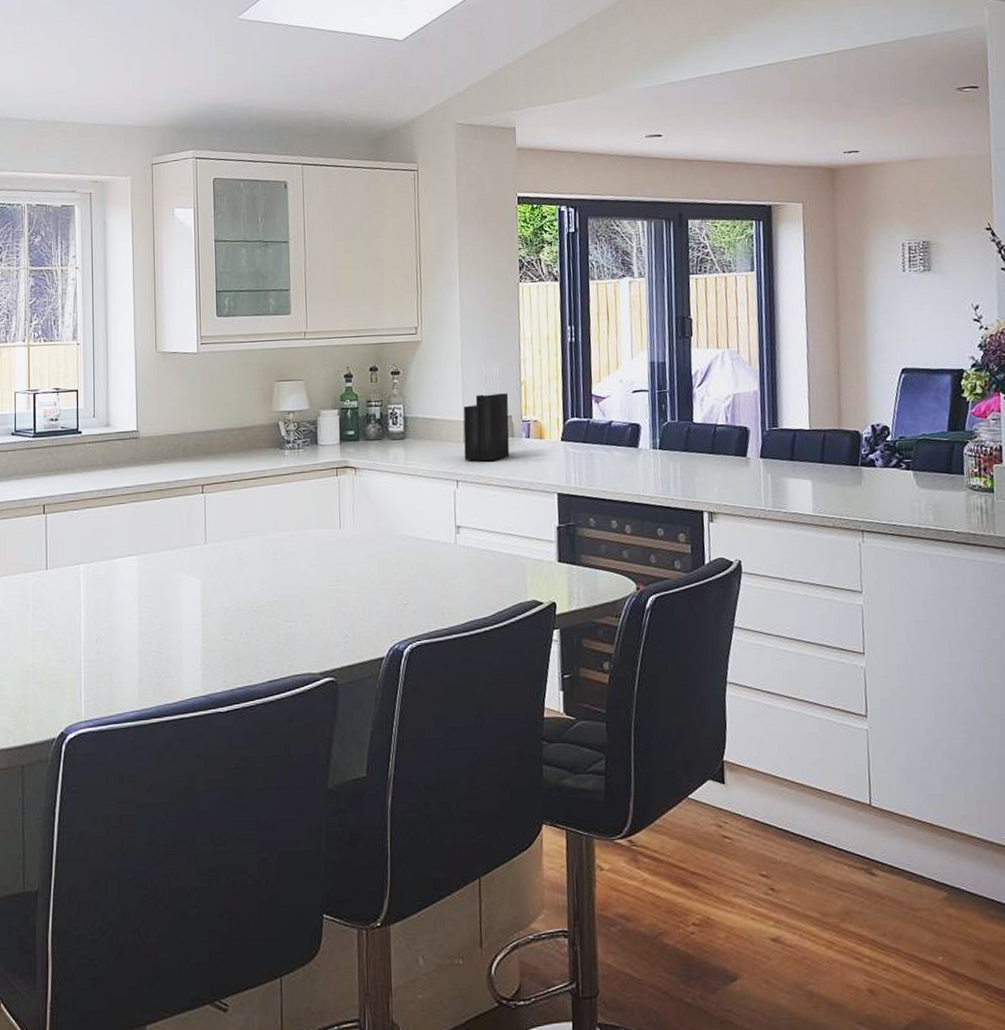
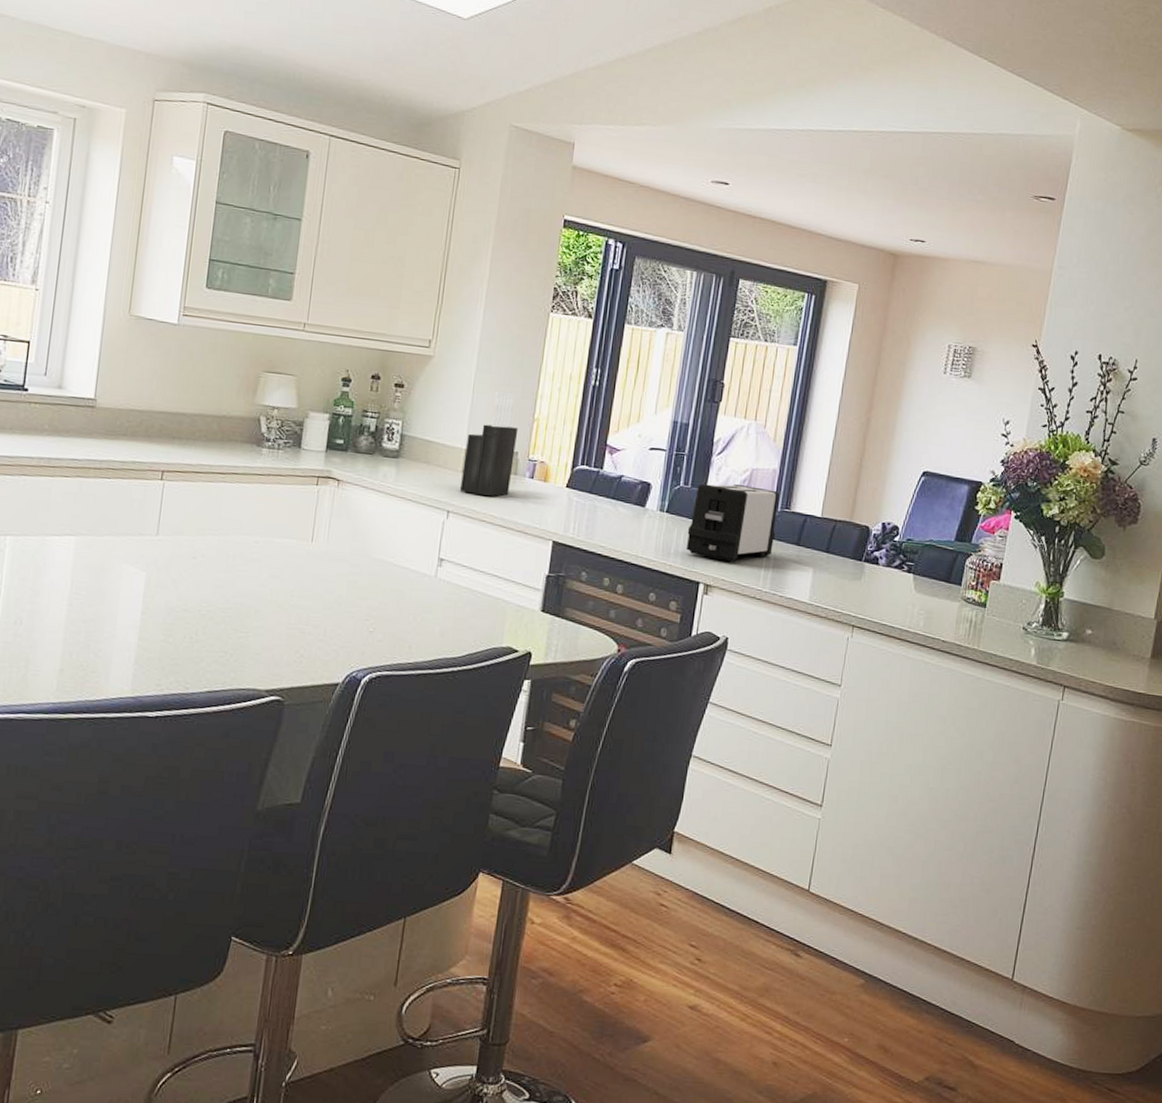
toaster: none [682,411,769,487] -> present [685,483,780,562]

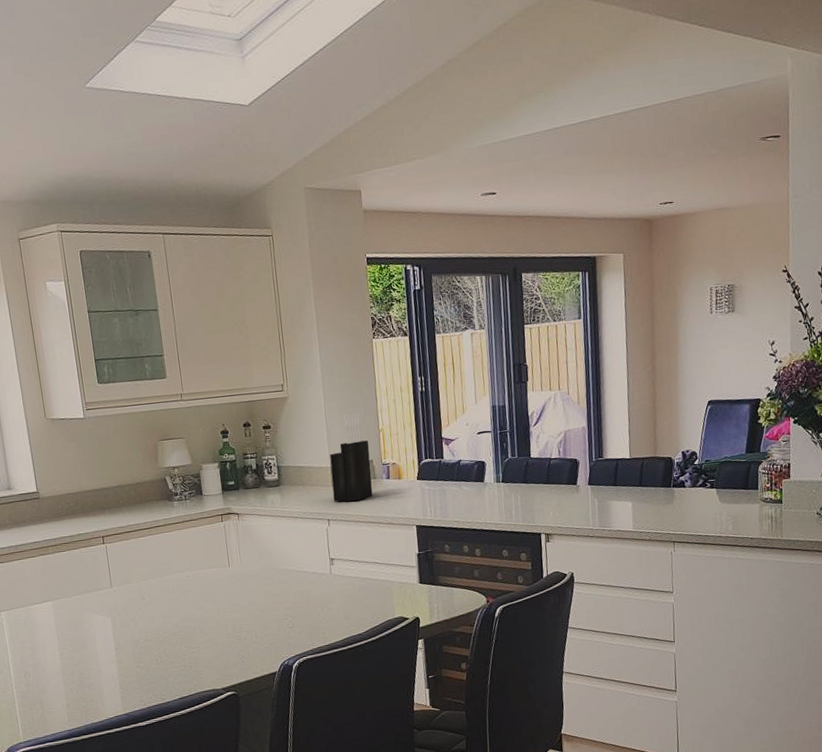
toaster: present [685,483,780,562] -> none [522,444,596,512]

